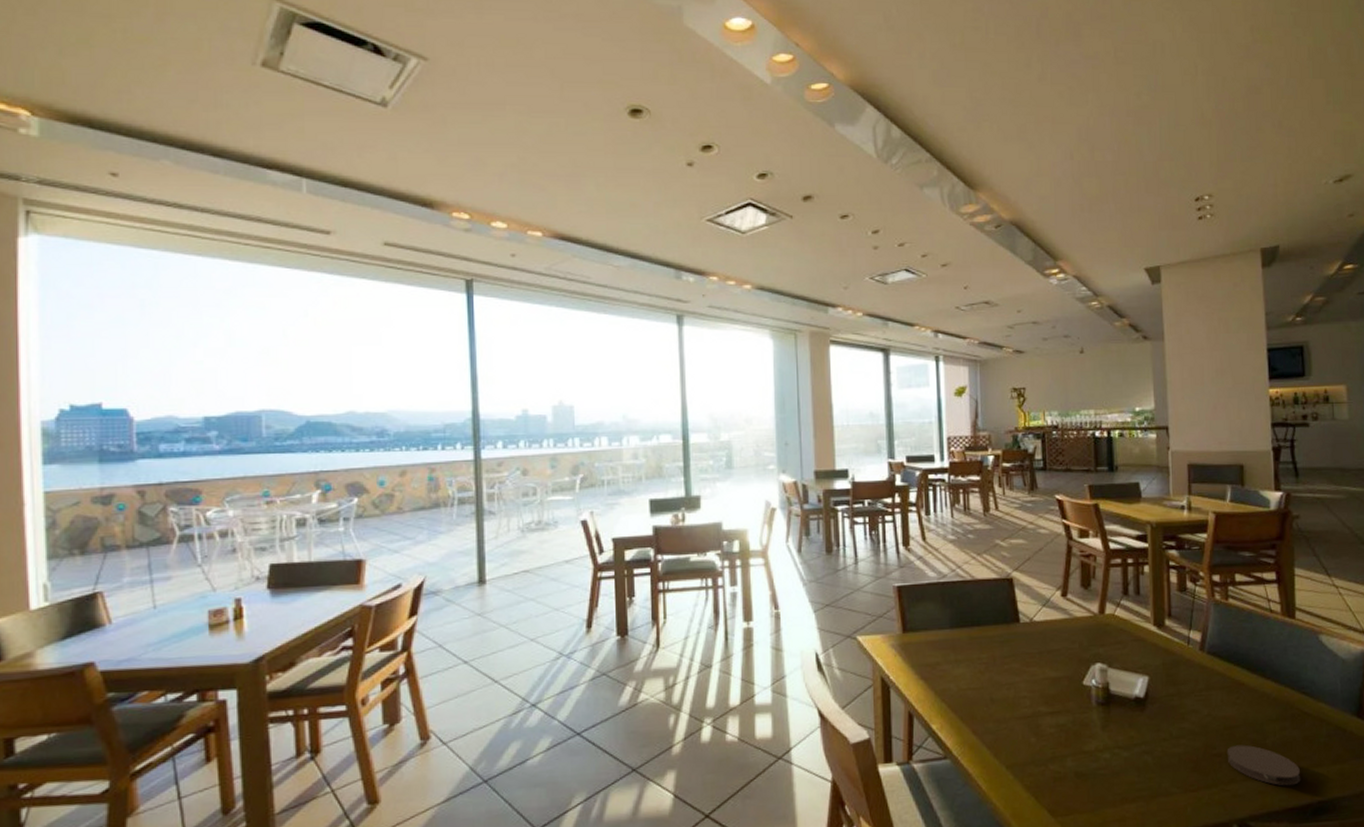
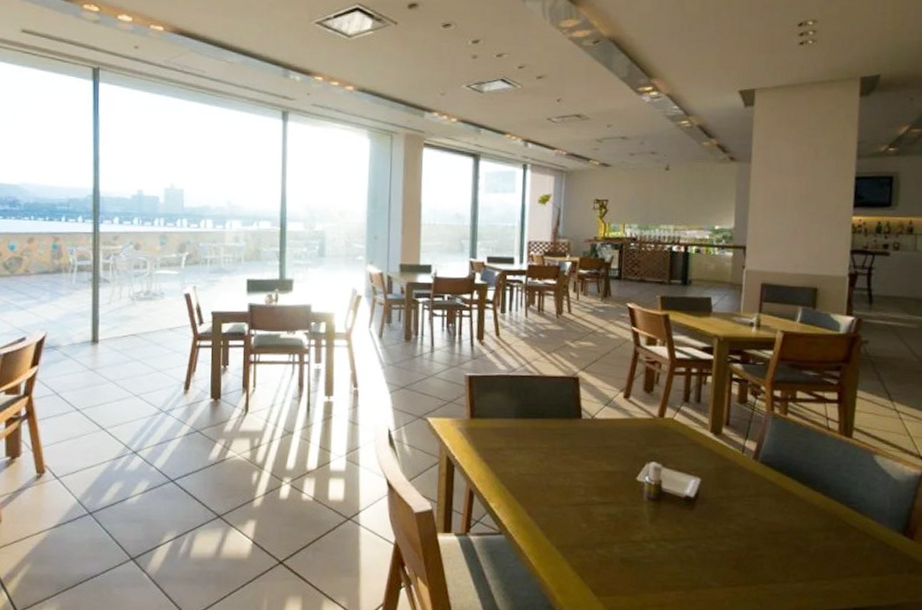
coaster: present [1226,744,1301,786] -> none [769,549,840,591]

